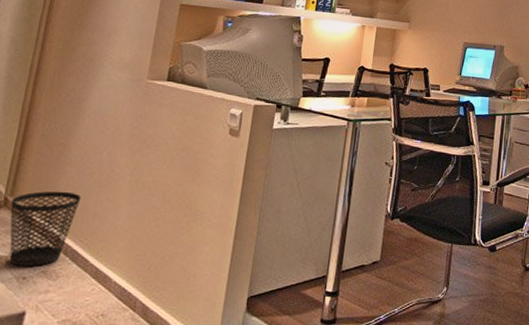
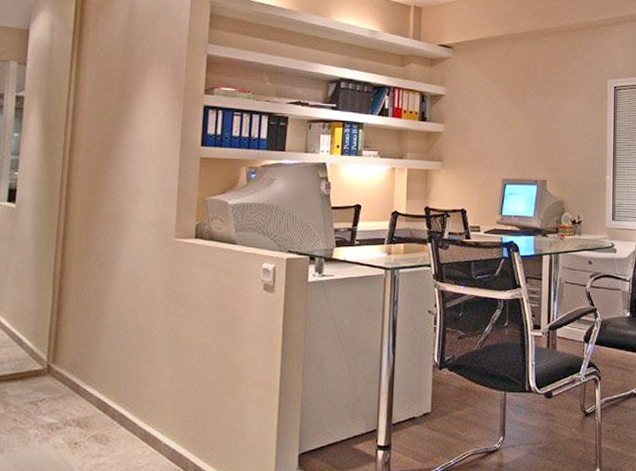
wastebasket: present [9,191,81,266] -> none [53,356,122,432]

